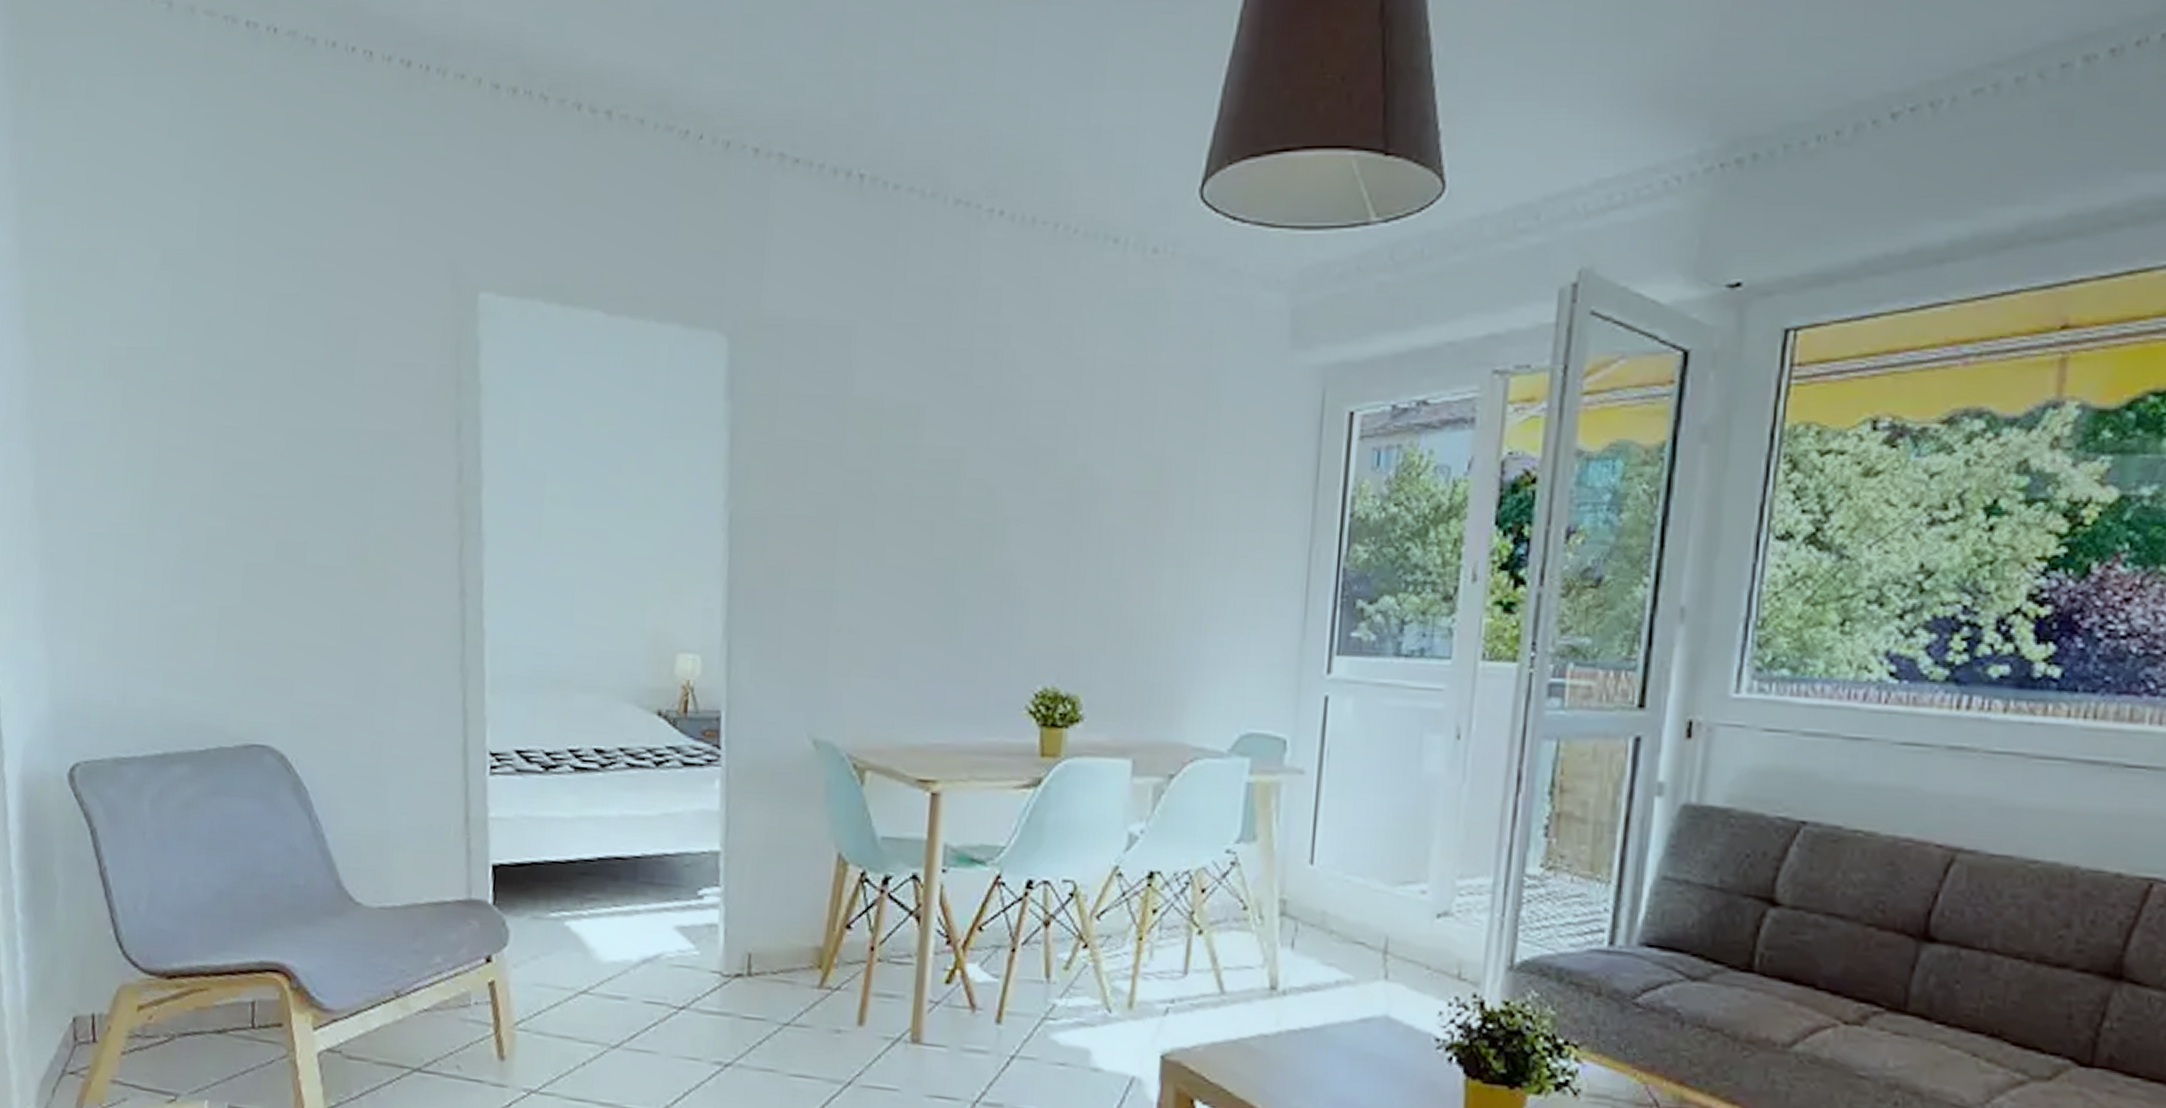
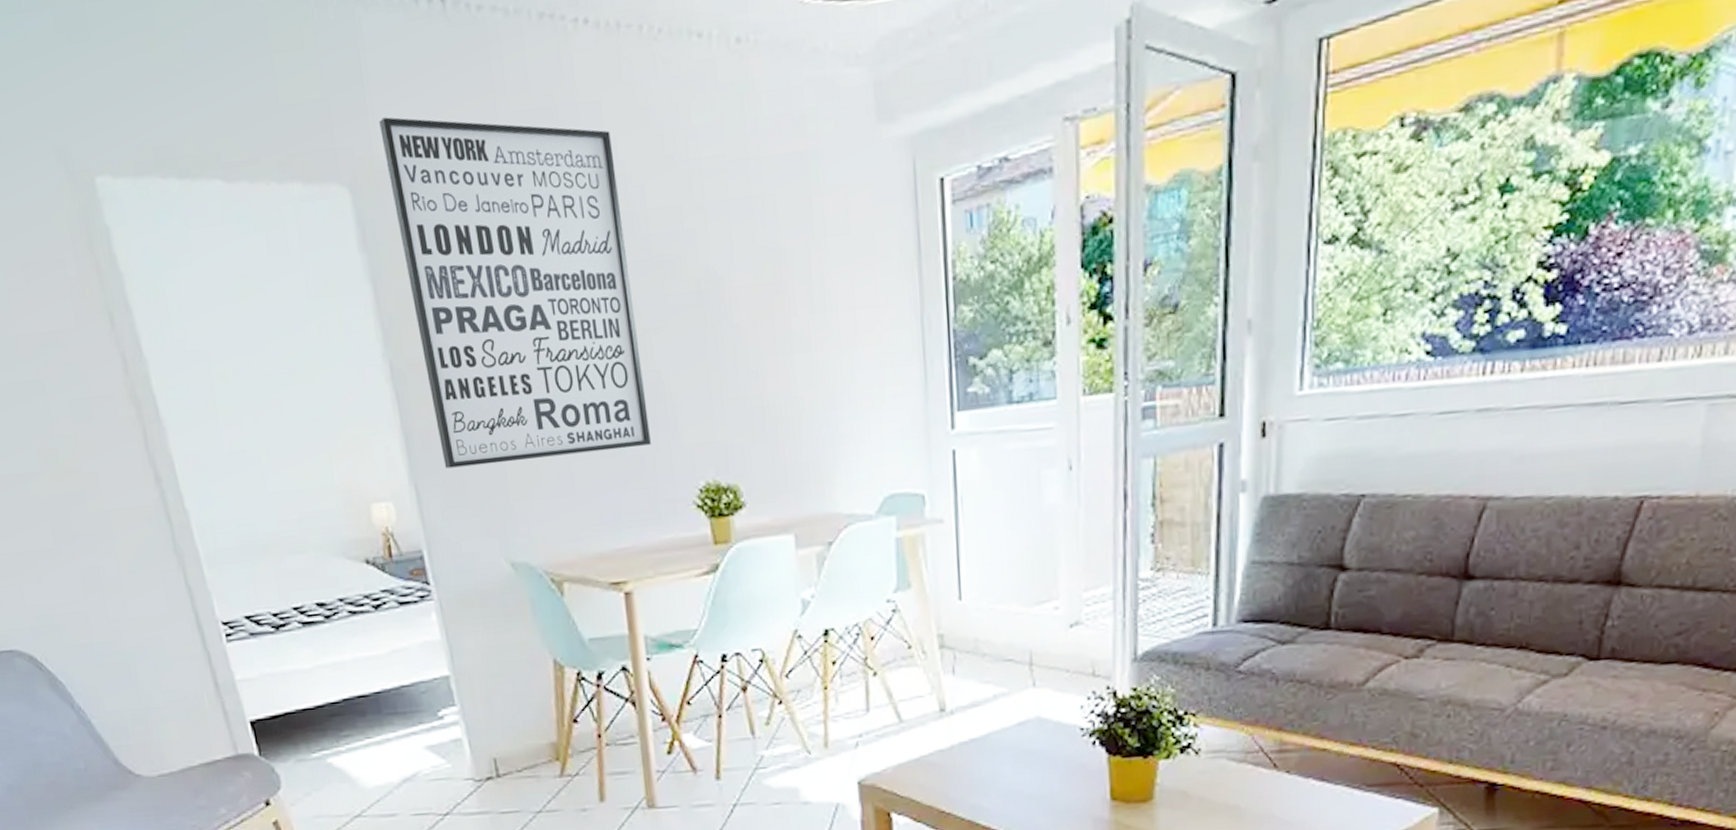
wall art: none [764,275,1006,639] -> present [379,117,651,469]

